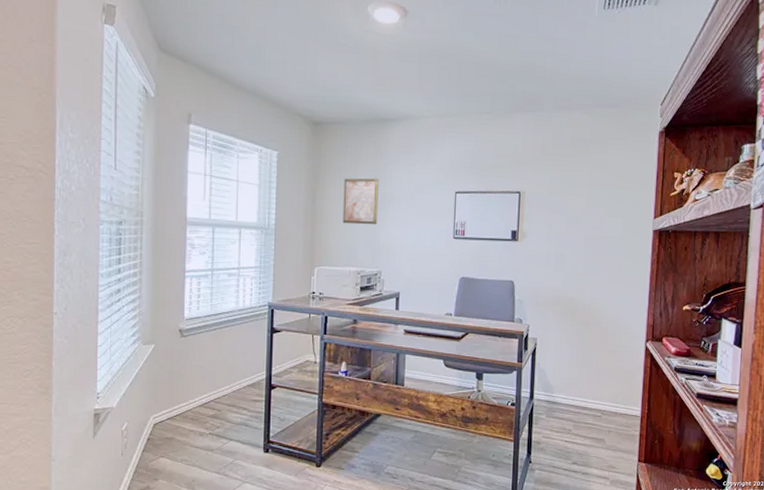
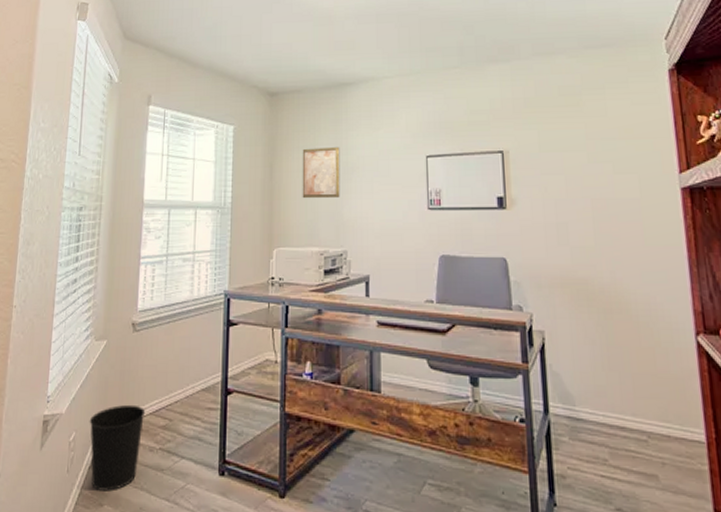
wastebasket: none [140,398,195,469] -> present [89,404,146,492]

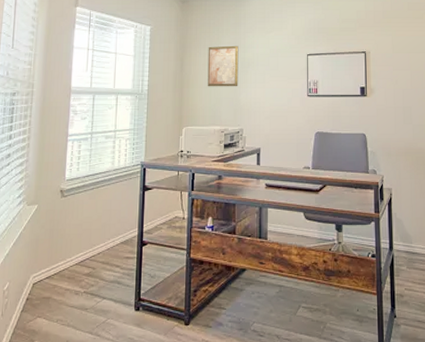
wastebasket: present [89,404,146,492] -> none [21,257,72,329]

